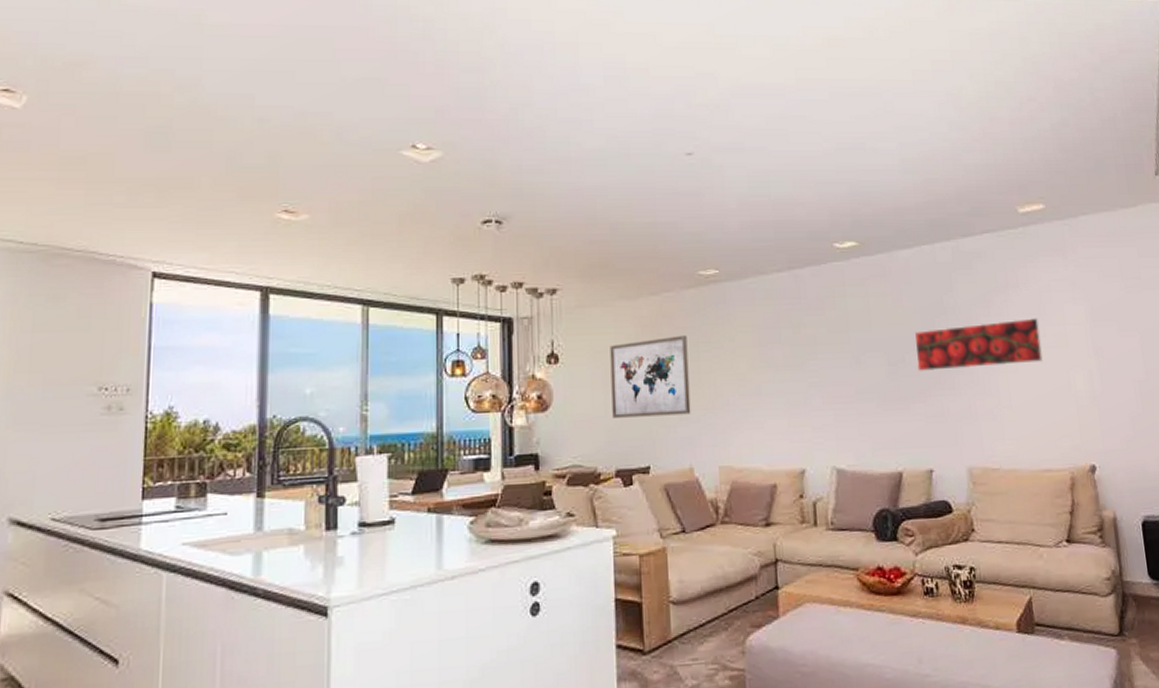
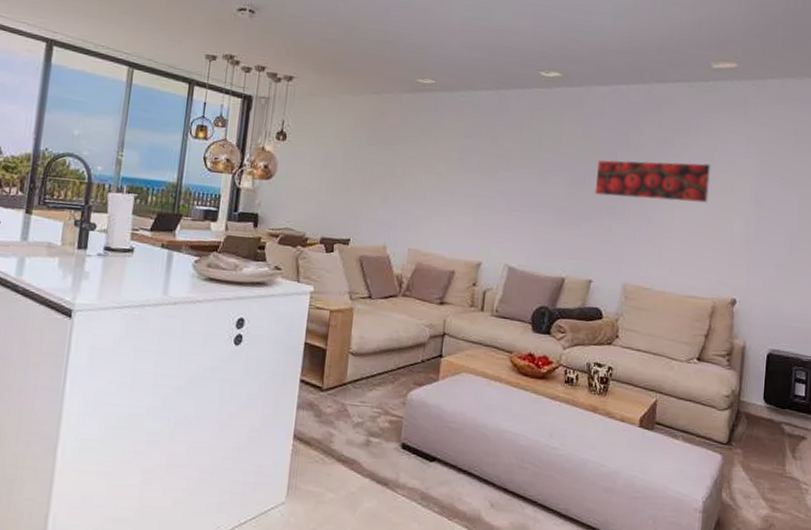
wall art: present [610,335,691,418] -> none [325,131,399,201]

